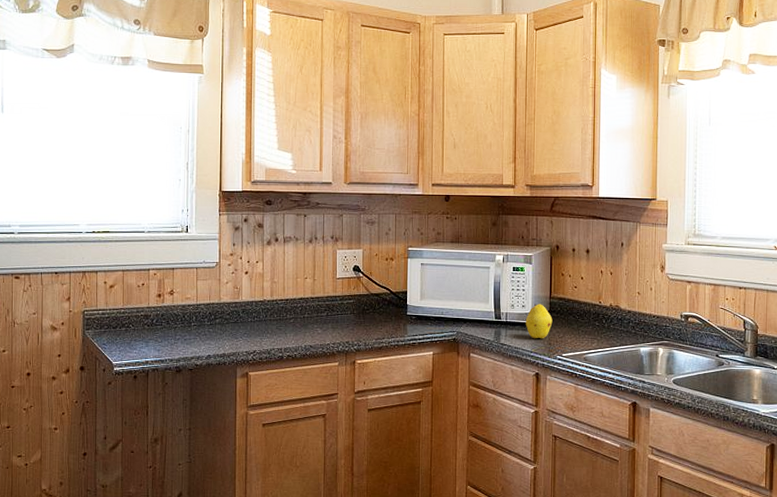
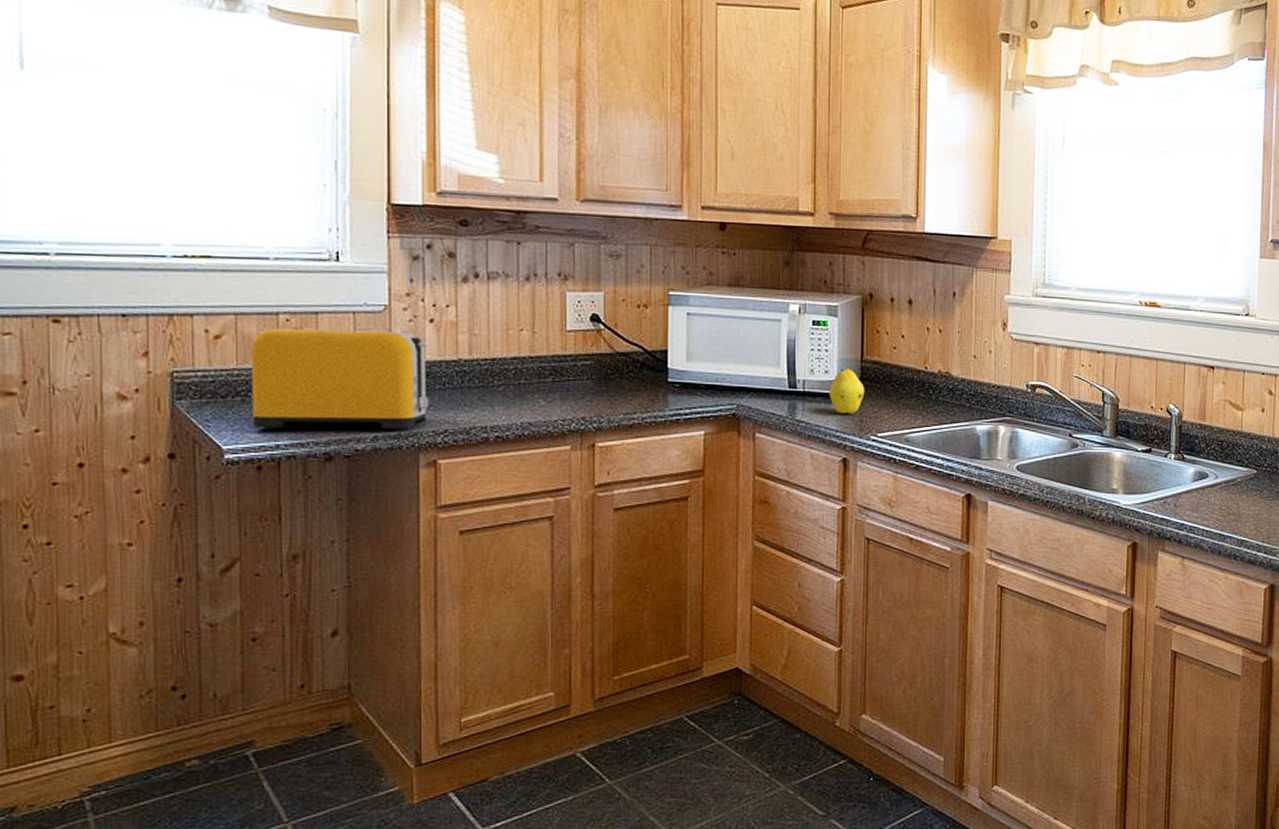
toaster: none [131,280,246,350] -> present [250,328,431,428]

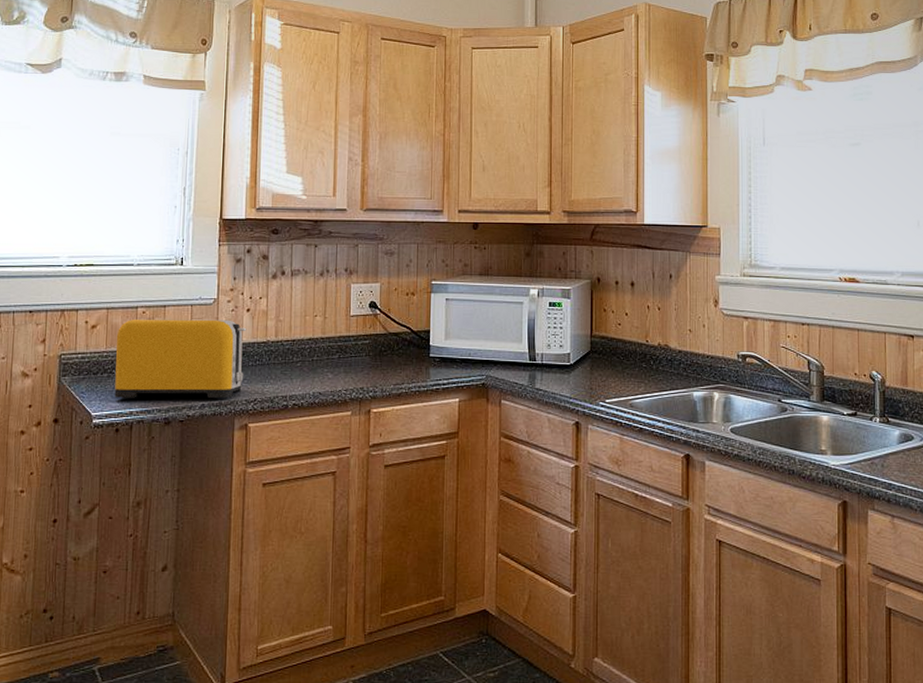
fruit: present [829,369,865,415] -> none [563,343,594,383]

